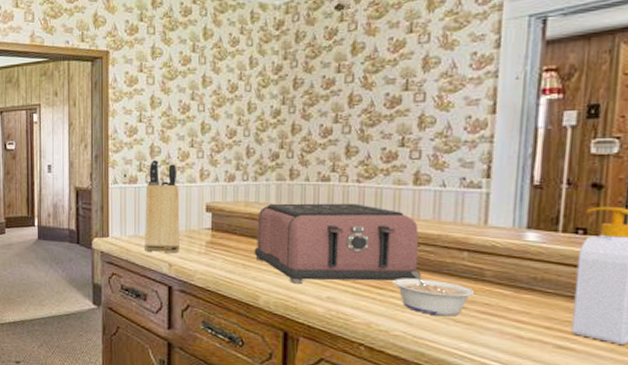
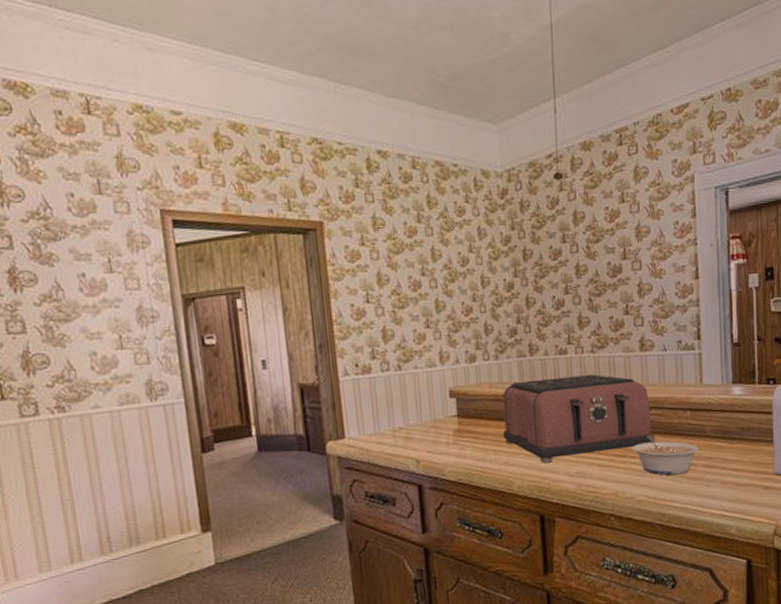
knife block: present [145,159,180,253] -> none [382,344,426,450]

